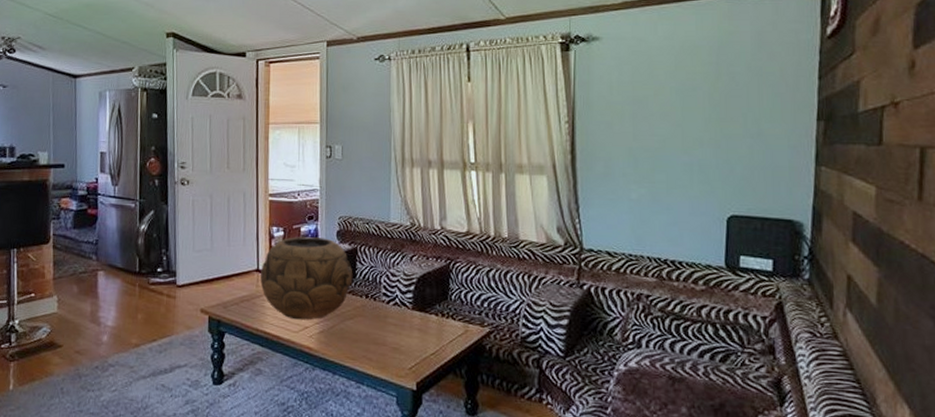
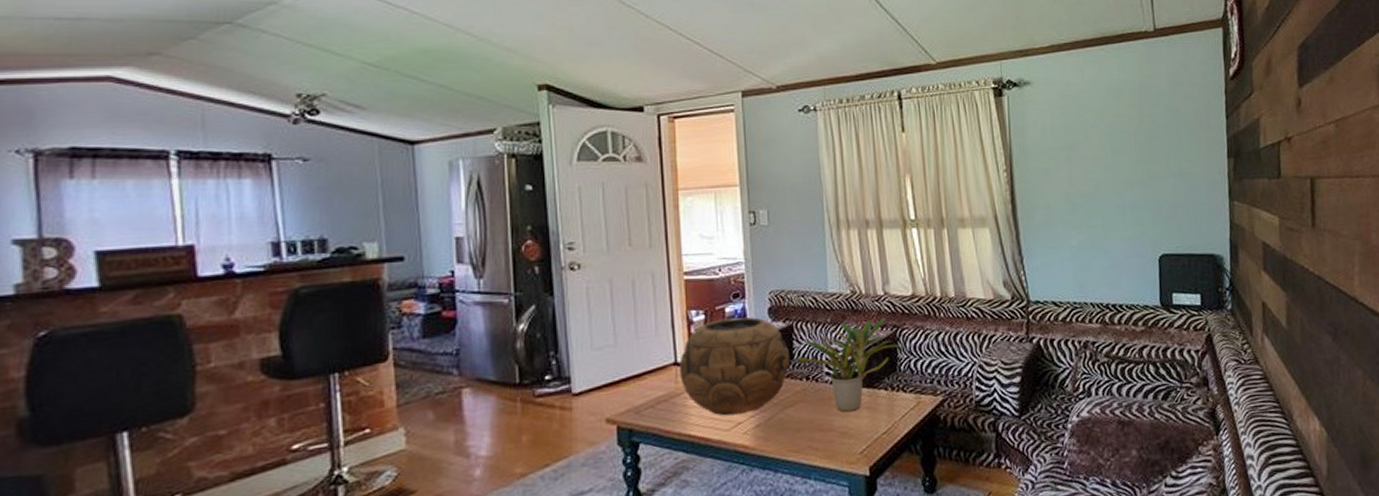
potted plant: none [359,250,457,331] -> present [798,317,906,413]

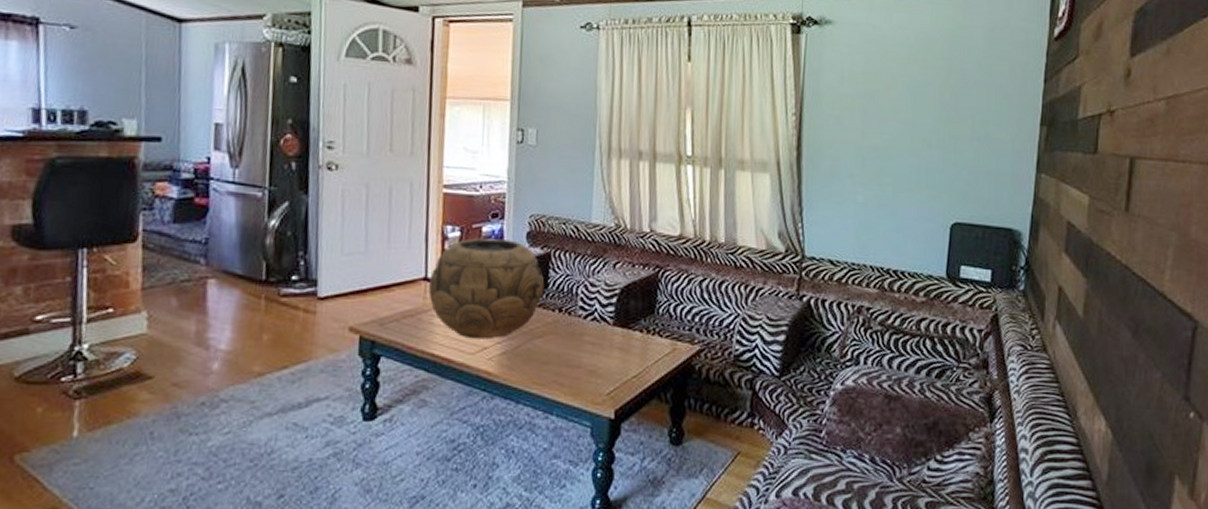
potted plant: present [798,317,906,413] -> none [552,256,666,351]

